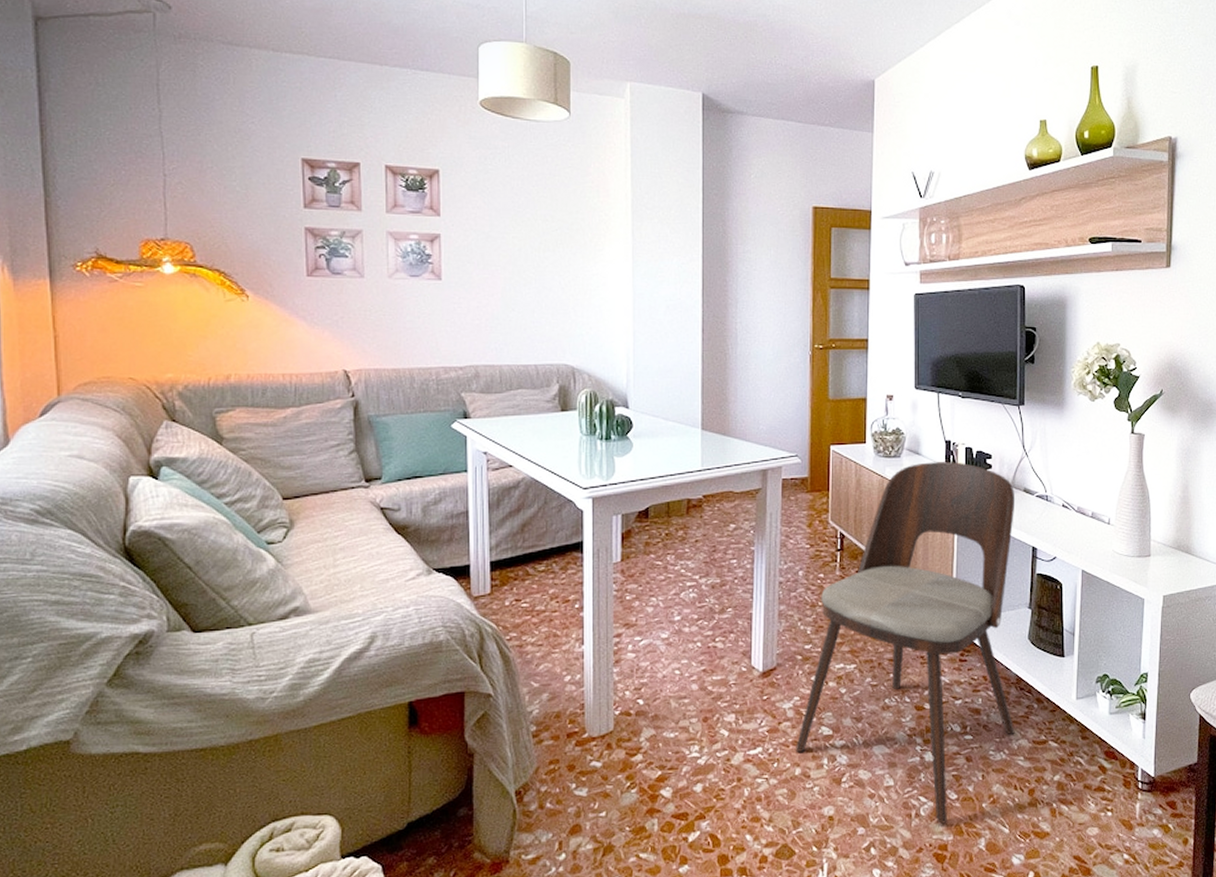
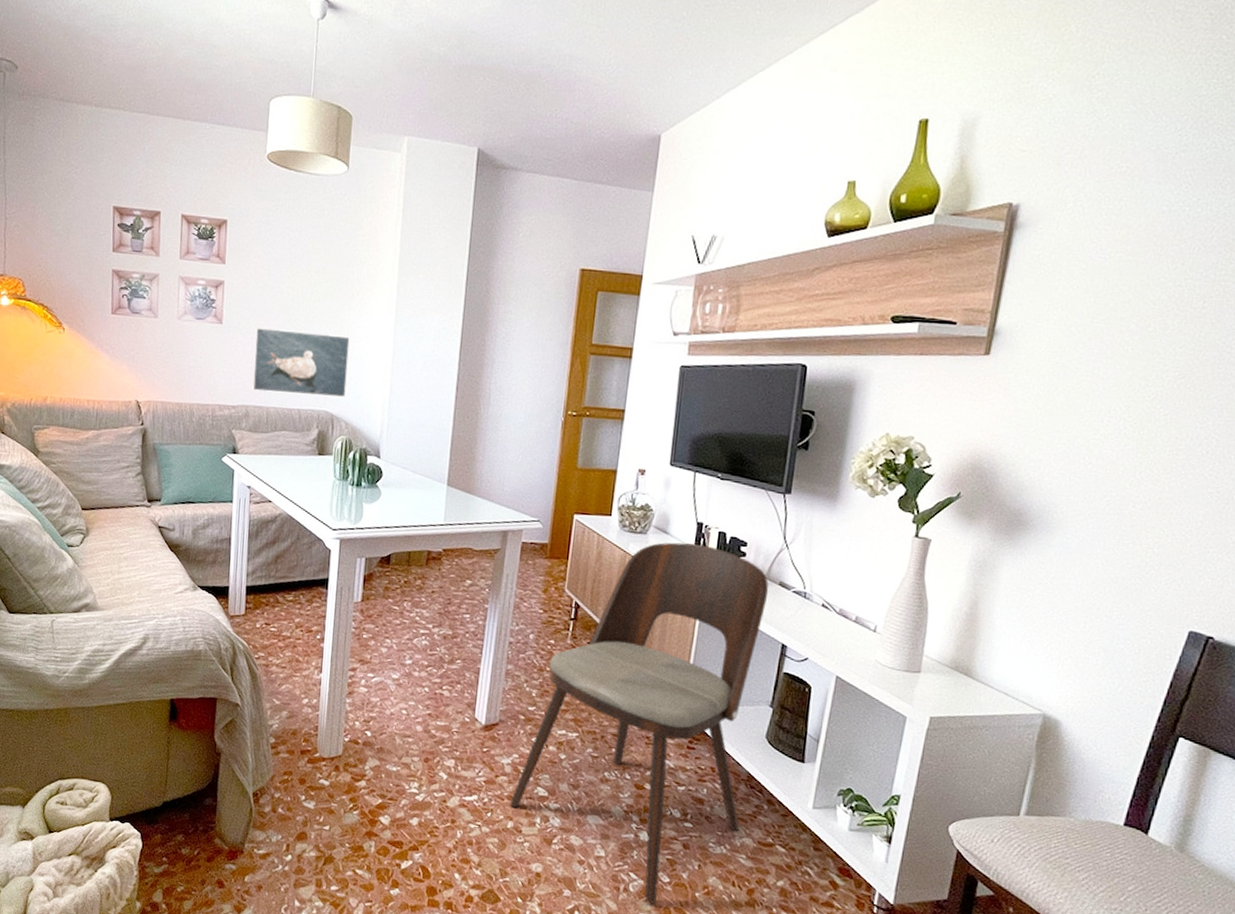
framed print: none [480,282,586,349] -> present [252,328,350,398]

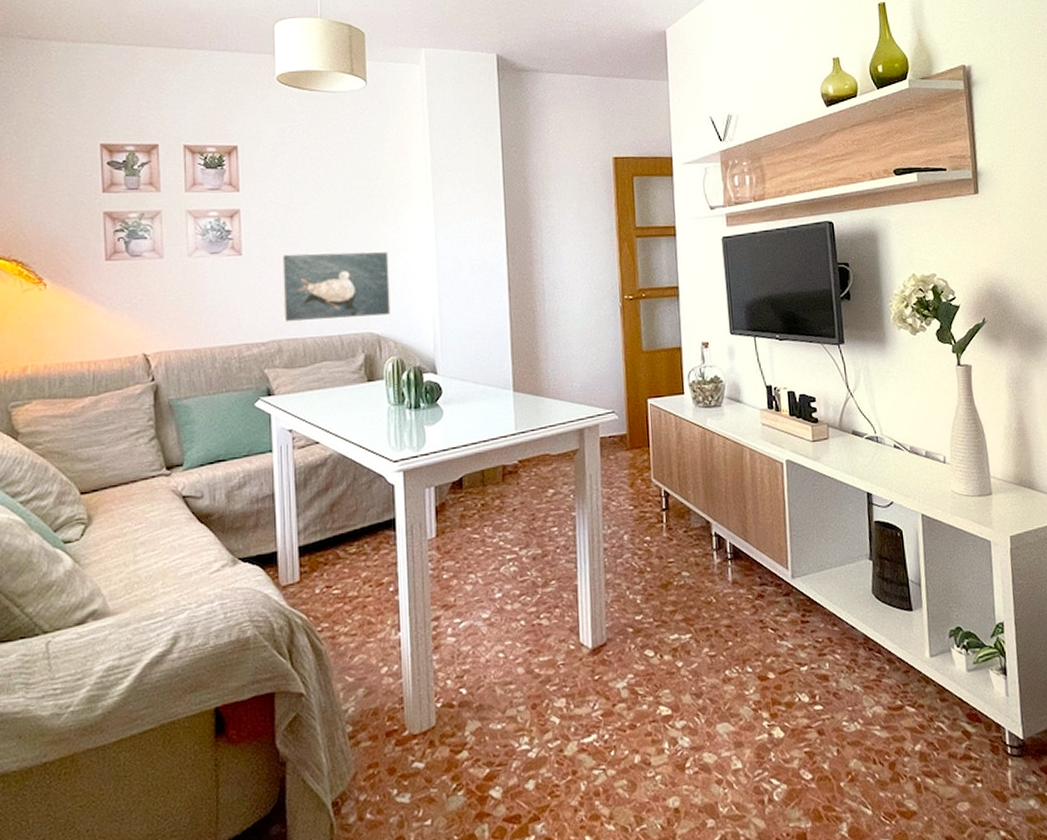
dining chair: present [510,542,769,904] -> none [633,407,868,809]

